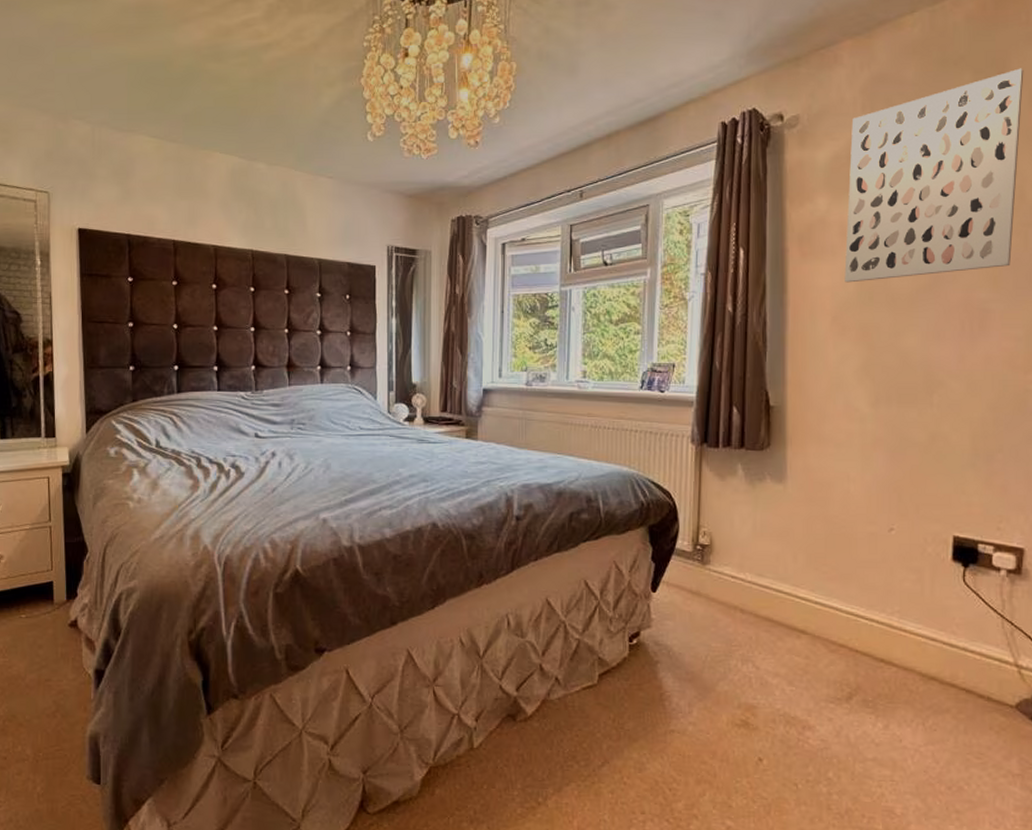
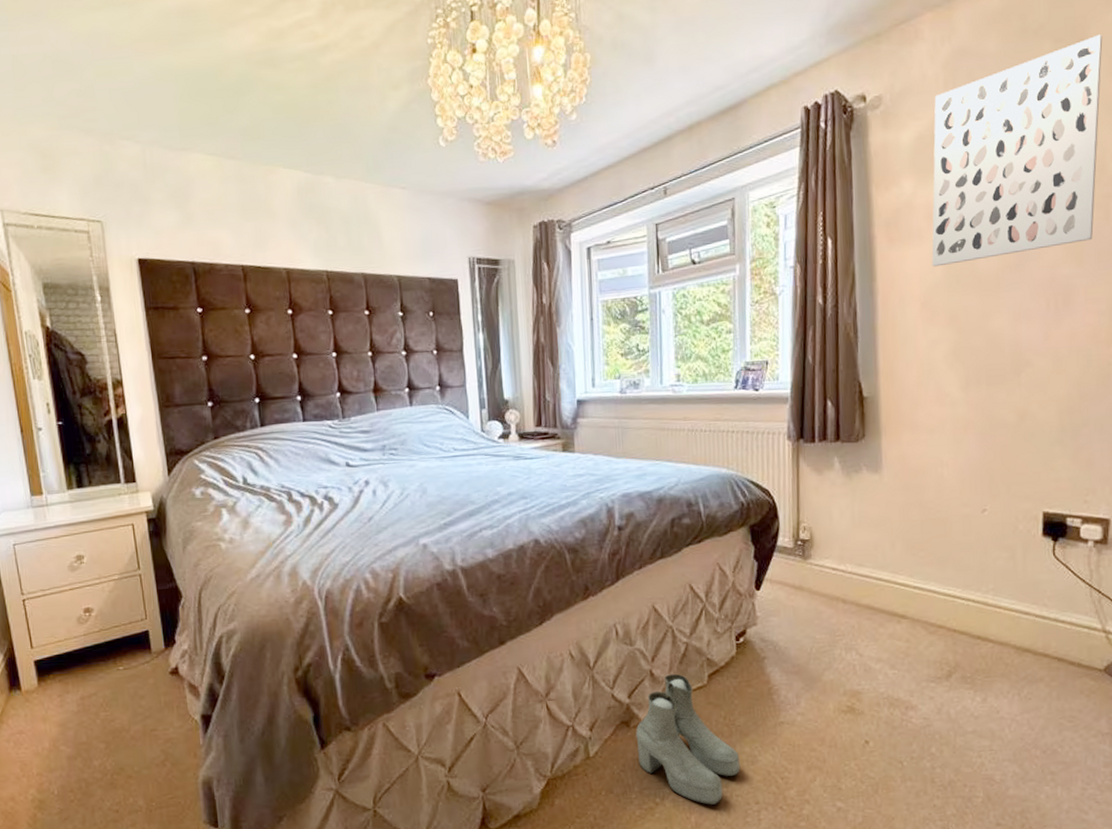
boots: none [522,670,627,810] -> present [636,673,741,805]

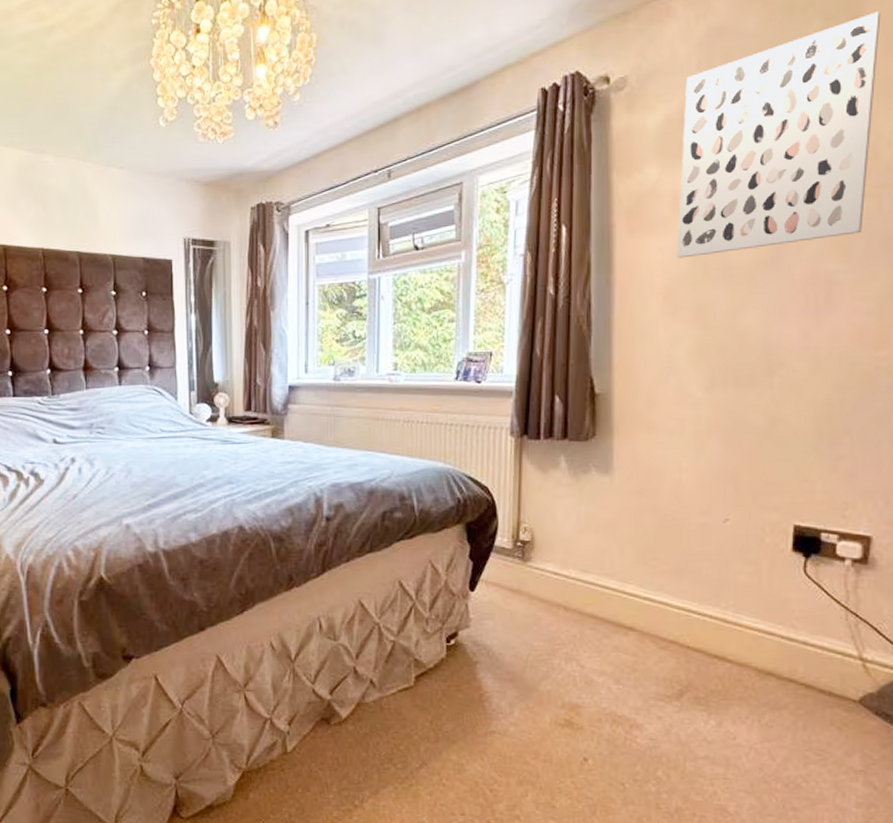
boots: present [636,673,741,805] -> none [336,672,446,812]

